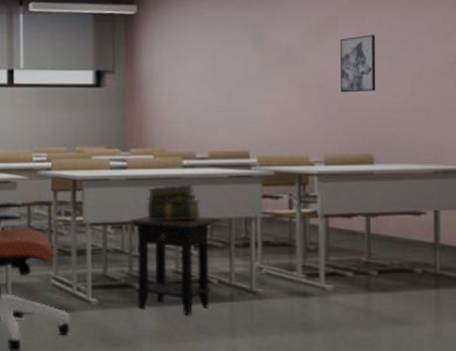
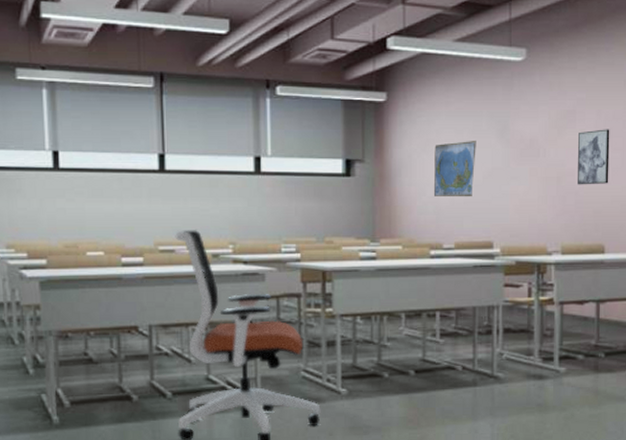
side table: present [129,216,216,316] -> none [378,306,461,402]
stack of books: present [146,183,201,221] -> none [394,274,447,311]
world map: none [185,50,230,107] -> present [433,141,476,197]

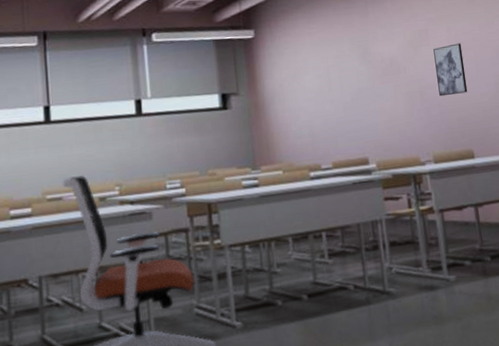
world map: present [433,141,476,197] -> none [303,65,343,120]

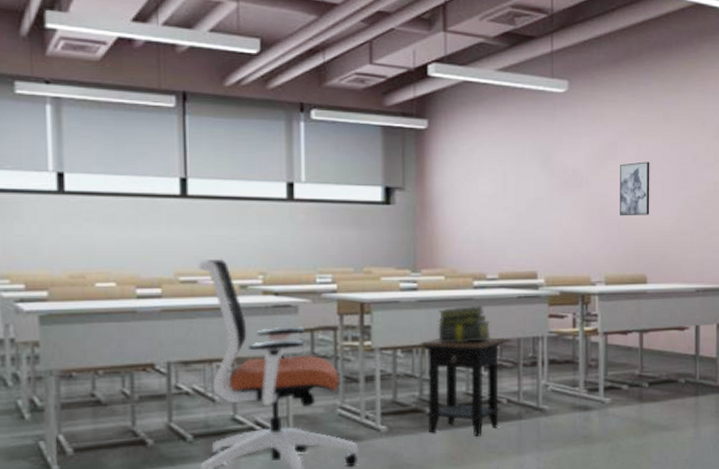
side table: none [265,224,350,326] -> present [420,337,505,437]
stack of books: none [279,195,332,235] -> present [437,305,491,343]

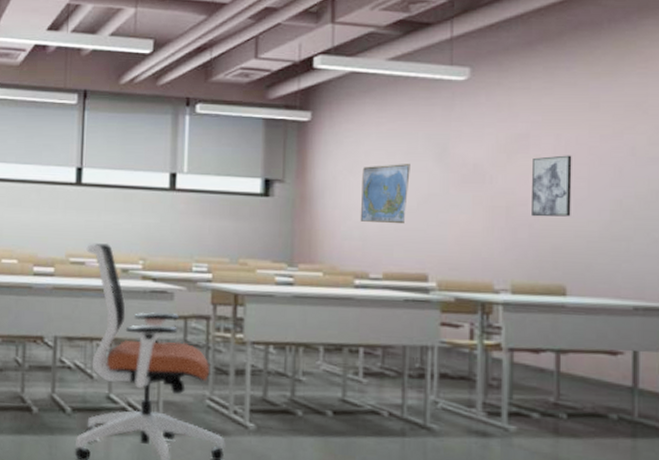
side table: present [420,337,505,437] -> none [294,337,388,449]
stack of books: present [437,305,491,343] -> none [313,304,373,345]
world map: none [476,170,520,227] -> present [360,164,410,224]

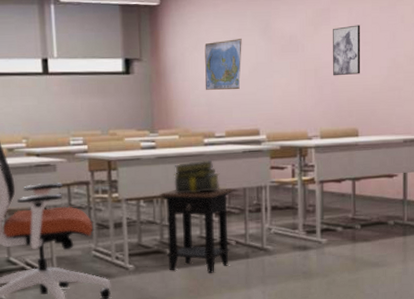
side table: none [294,337,388,449] -> present [159,188,233,273]
stack of books: none [313,304,373,345] -> present [173,160,220,194]

